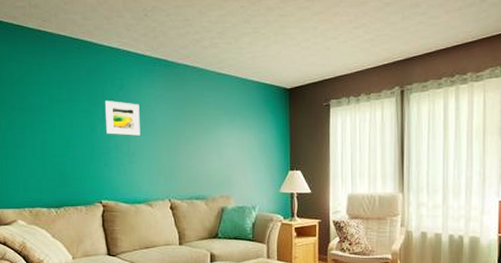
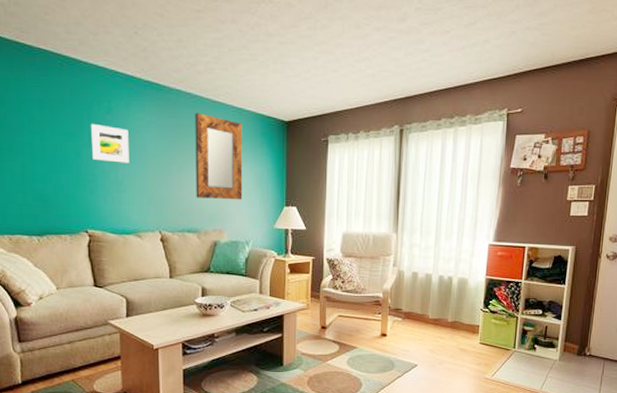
home mirror: none [201,85,248,167] -> present [195,113,243,200]

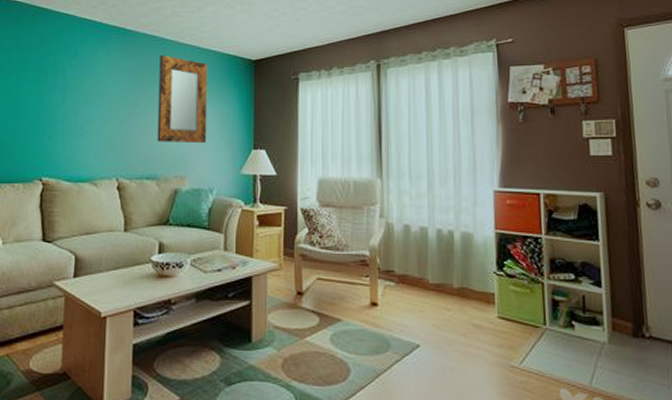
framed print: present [91,124,129,163] -> none [54,69,92,107]

